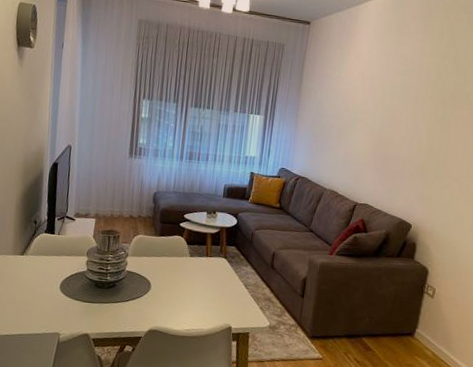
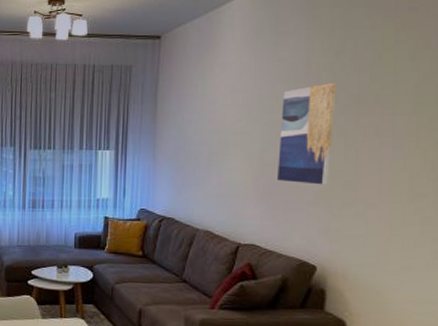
wall art: none [390,79,440,161] -> present [277,83,337,185]

